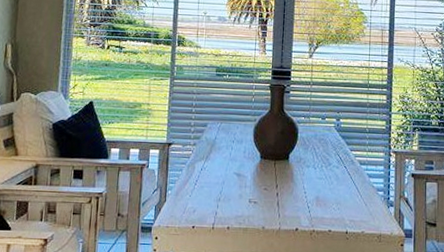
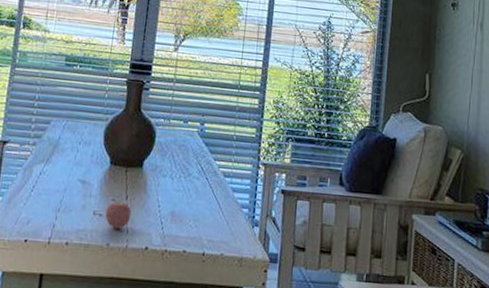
apple: none [259,189,282,214] -> present [105,200,132,230]

